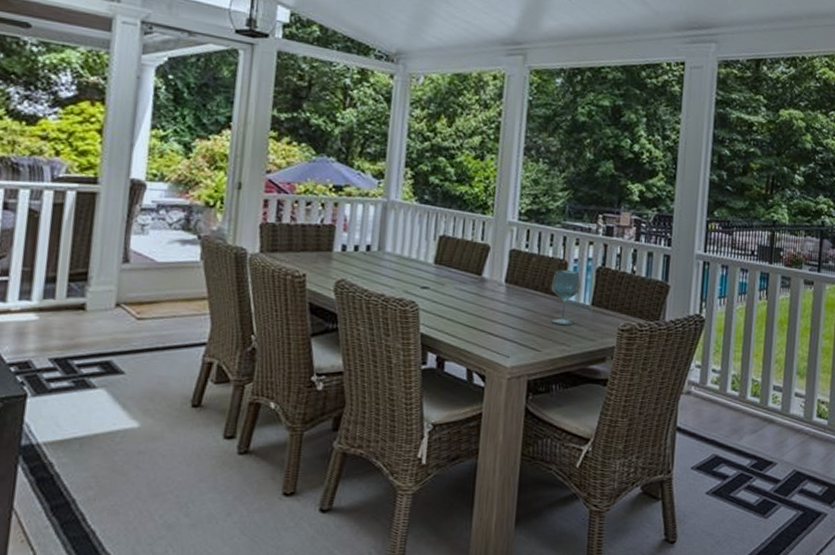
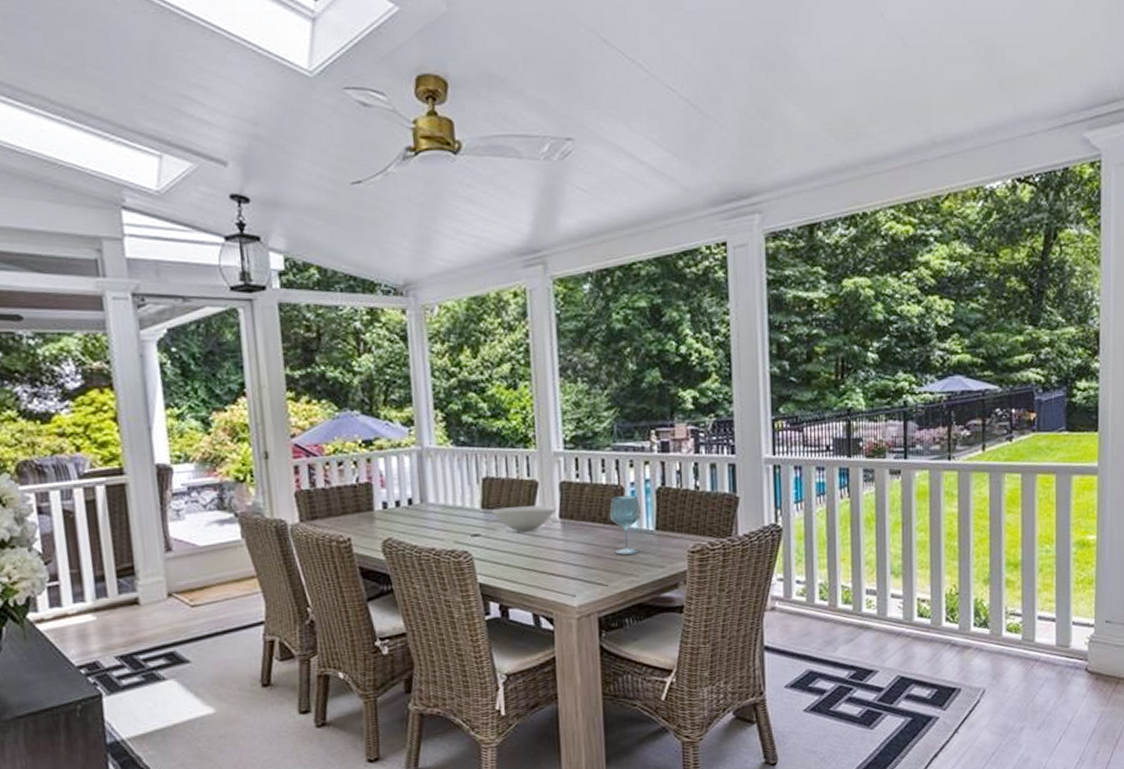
bowl: none [442,265,504,291] -> present [490,505,557,532]

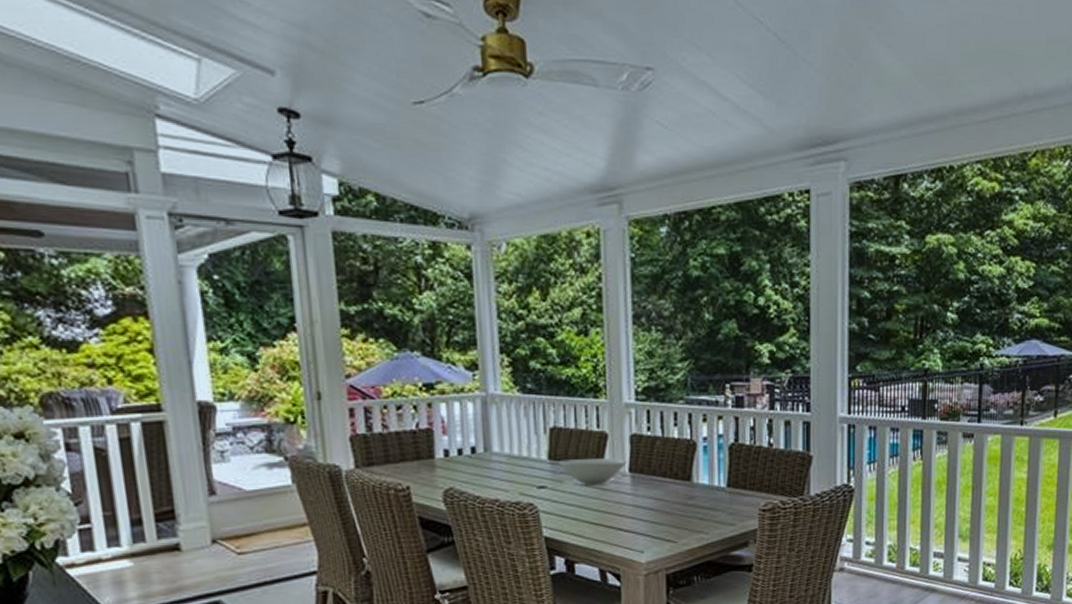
wine glass: present [609,495,642,556] -> none [680,451,714,513]

